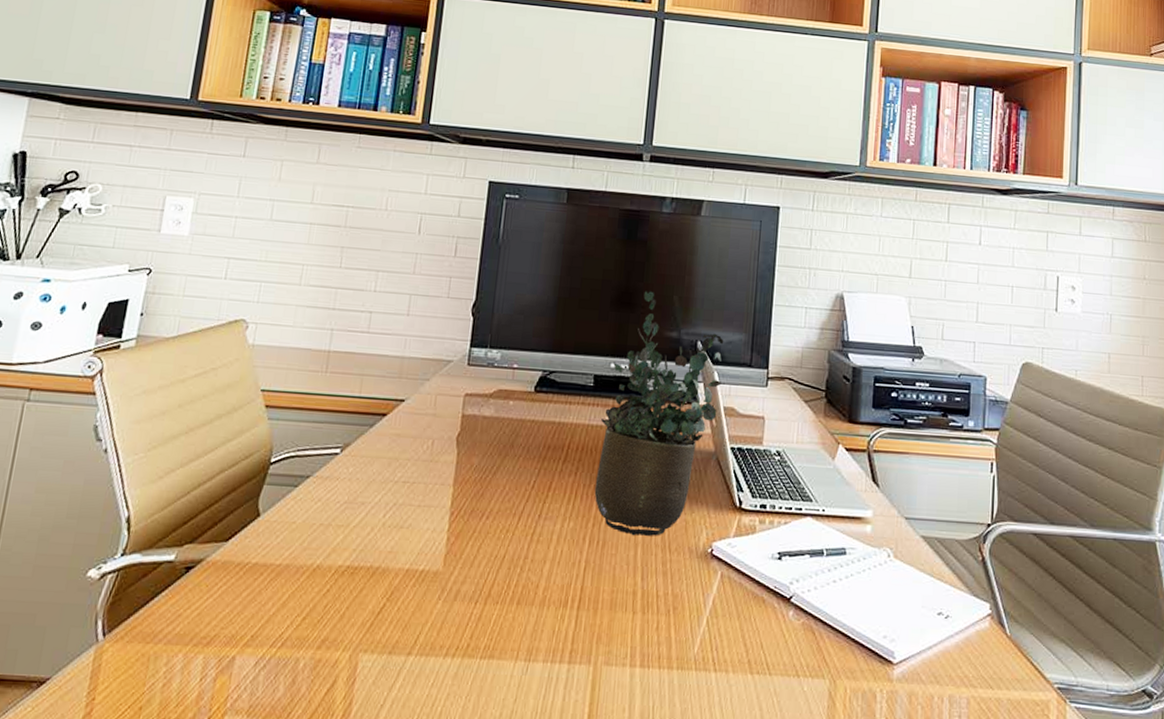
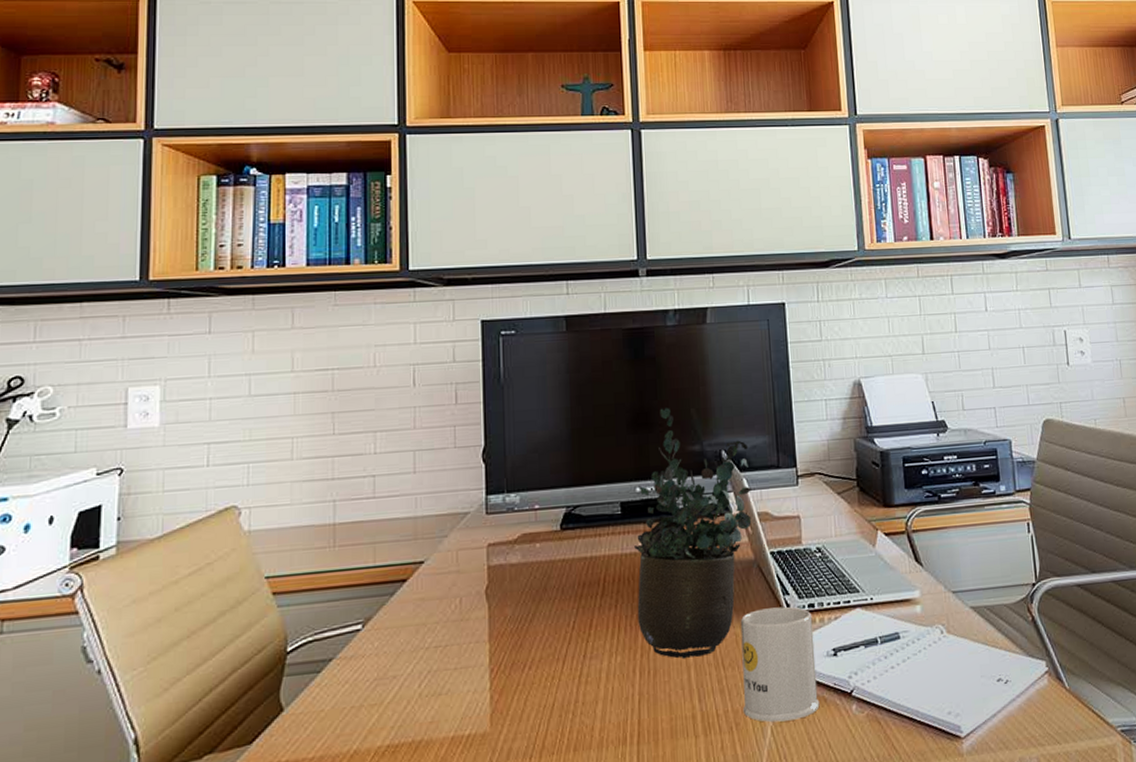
mug: none [682,501,763,615] -> present [740,606,820,723]

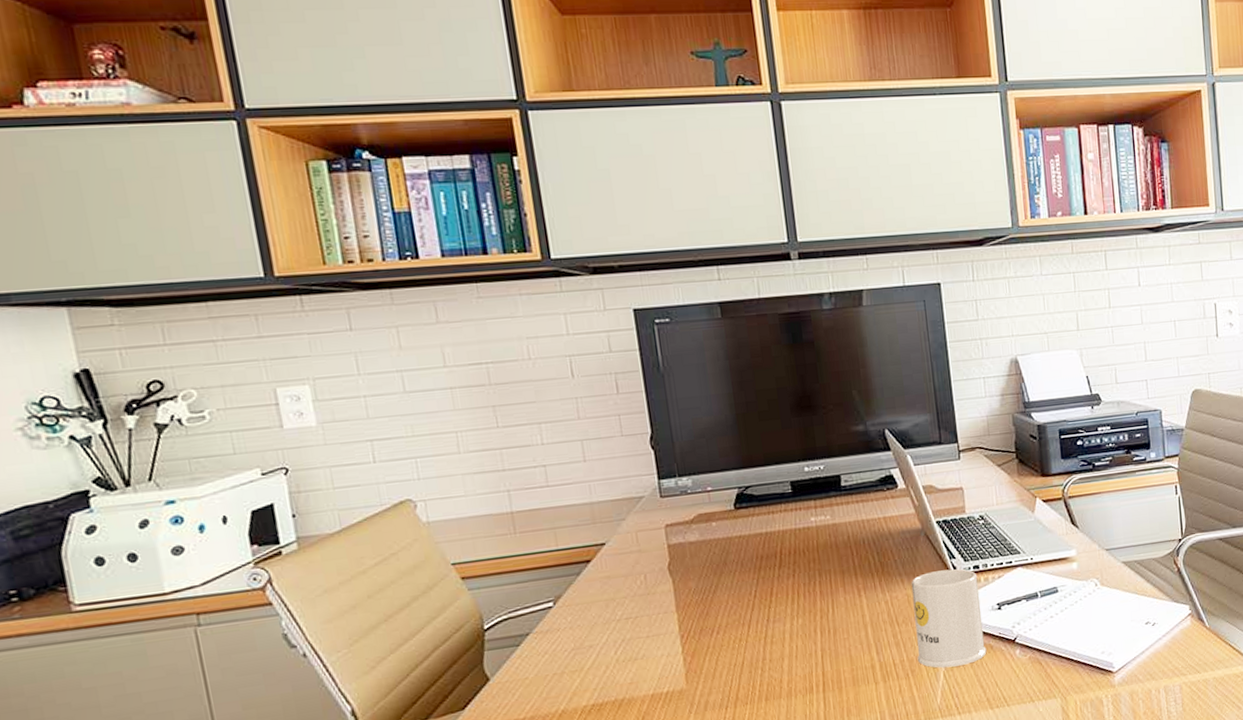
potted plant: present [634,407,752,660] -> none [807,390,917,619]

